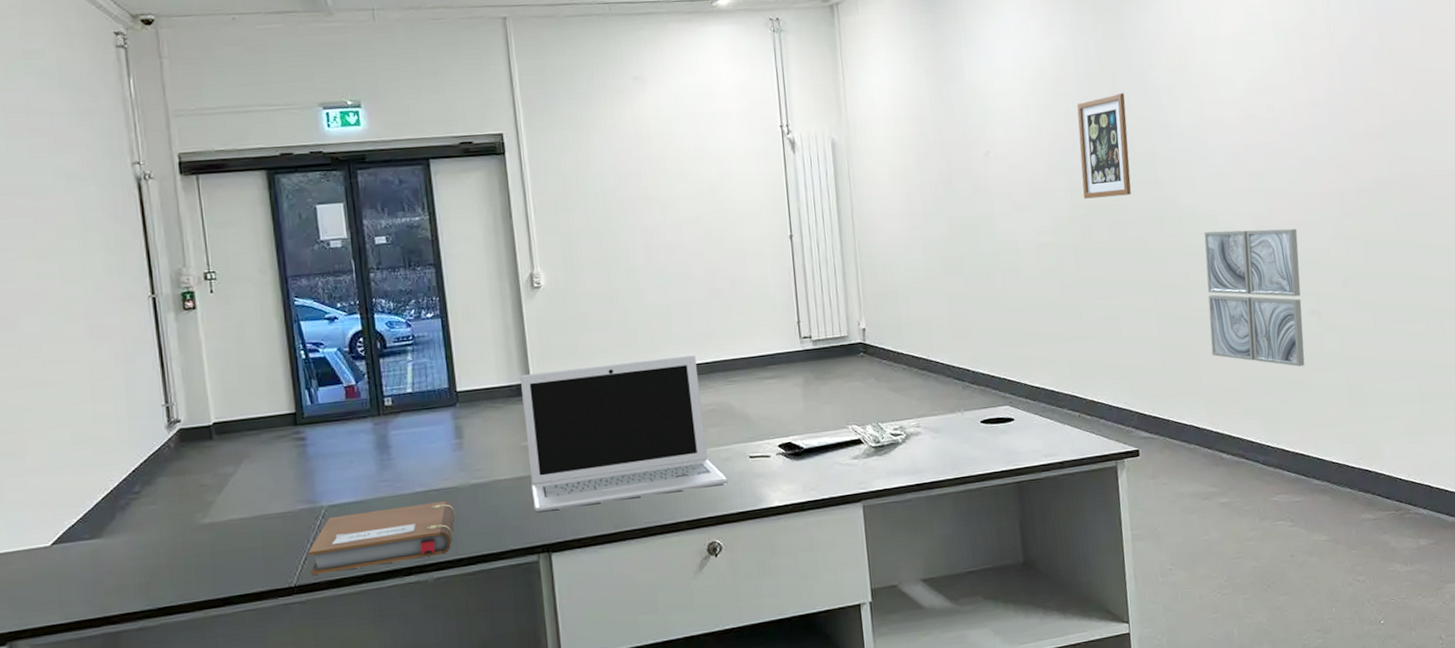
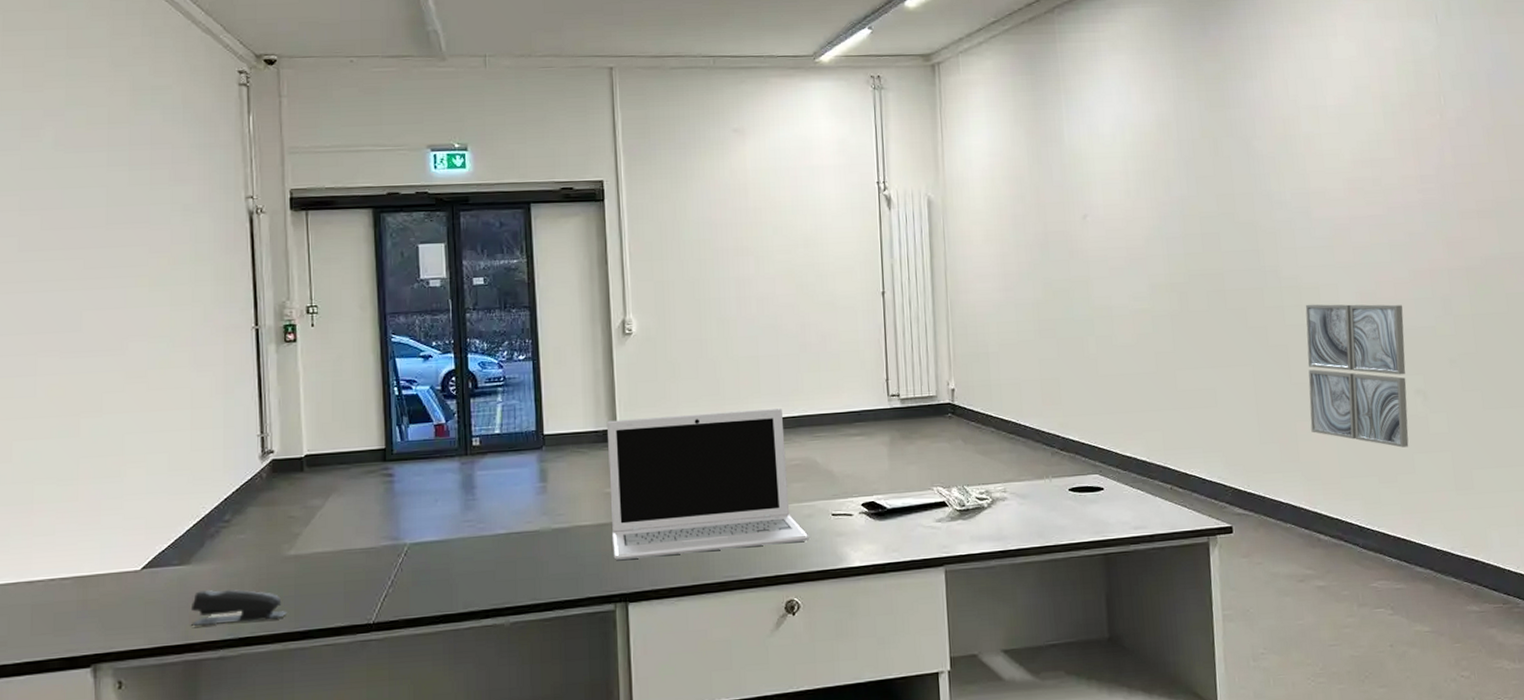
stapler: none [105,560,206,599] -> present [190,589,287,626]
notebook: present [308,500,456,575] -> none [389,544,535,613]
wall art: present [1076,93,1131,199] -> none [1177,161,1231,266]

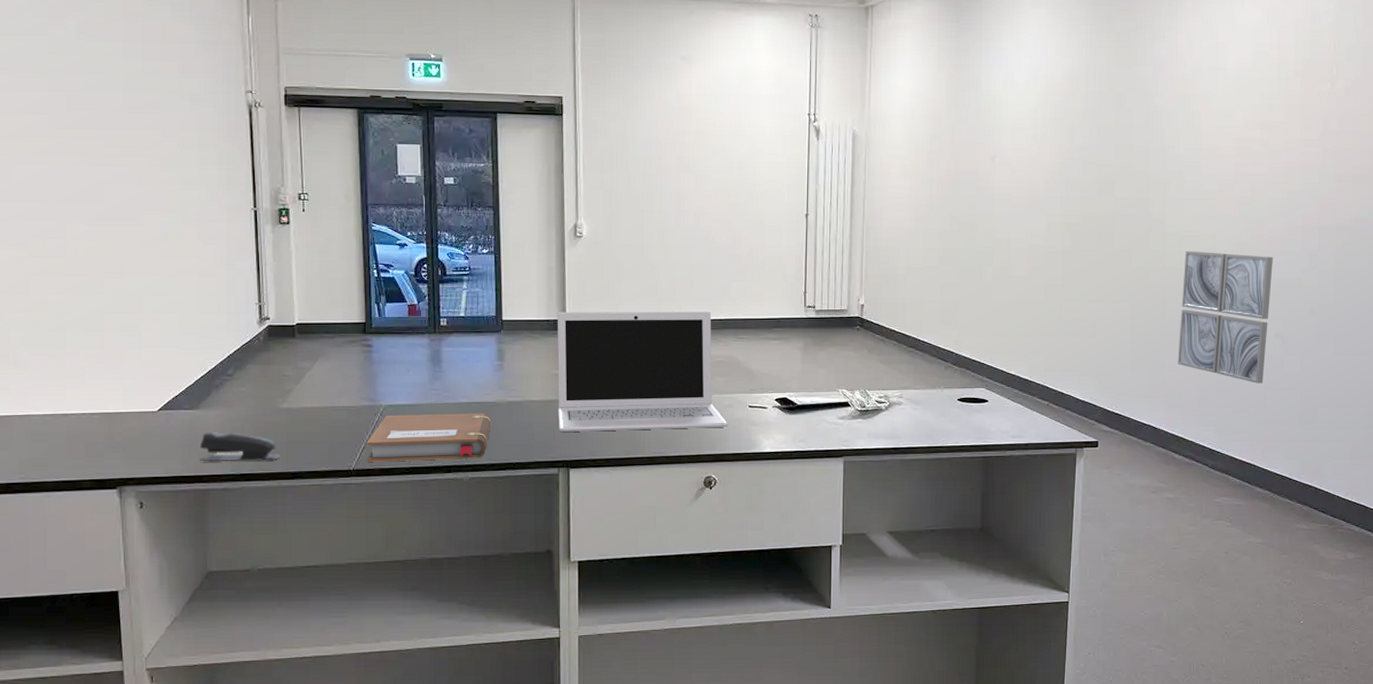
notebook: none [389,544,535,613] -> present [367,412,492,462]

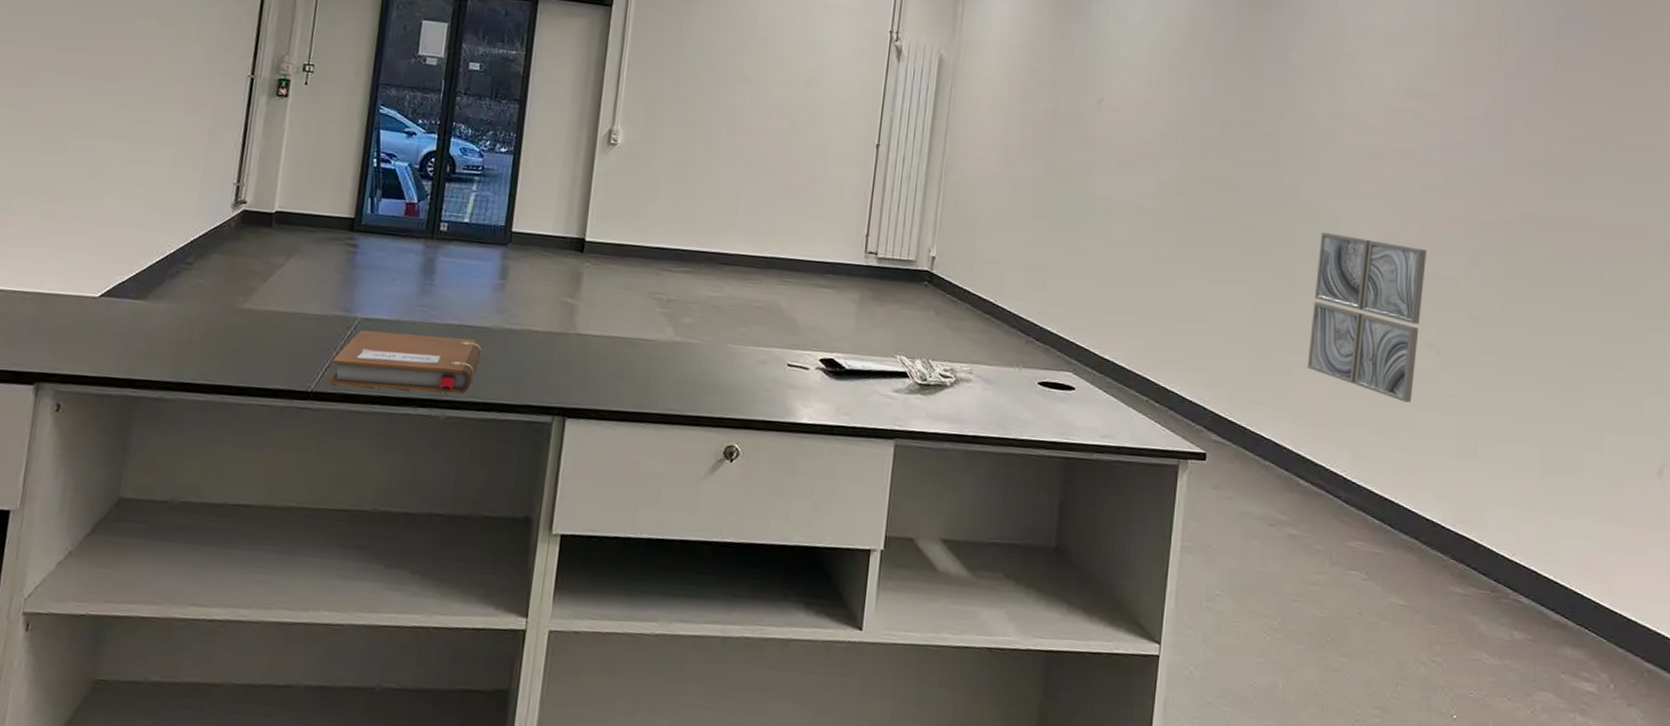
stapler: present [199,431,281,462] -> none [136,327,231,370]
laptop: present [557,311,728,433] -> none [559,228,761,388]

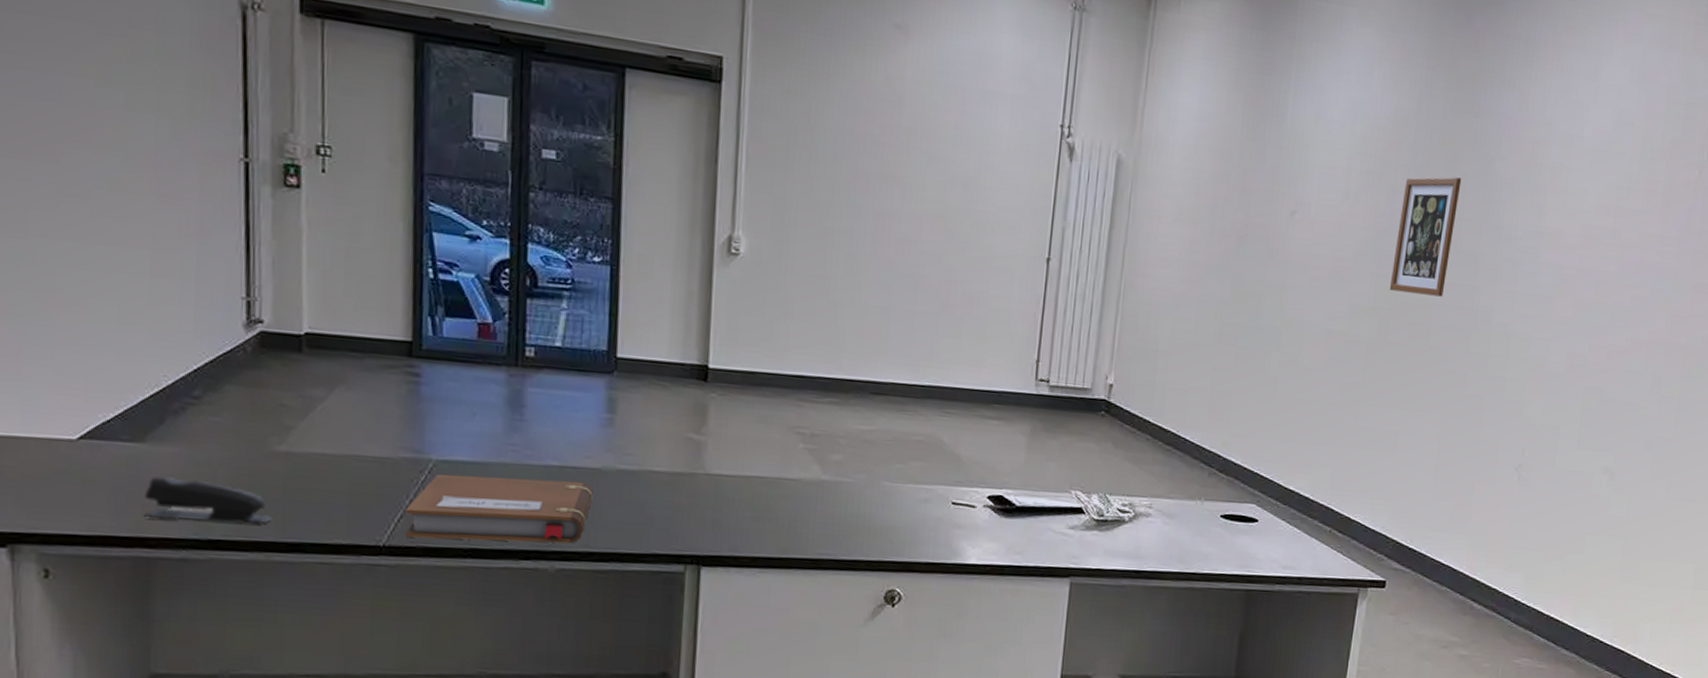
stapler: none [136,327,231,370] -> present [143,475,273,524]
wall art: none [1194,66,1259,176] -> present [1389,177,1462,297]
wall art: present [1307,232,1426,403] -> none [1488,356,1611,526]

